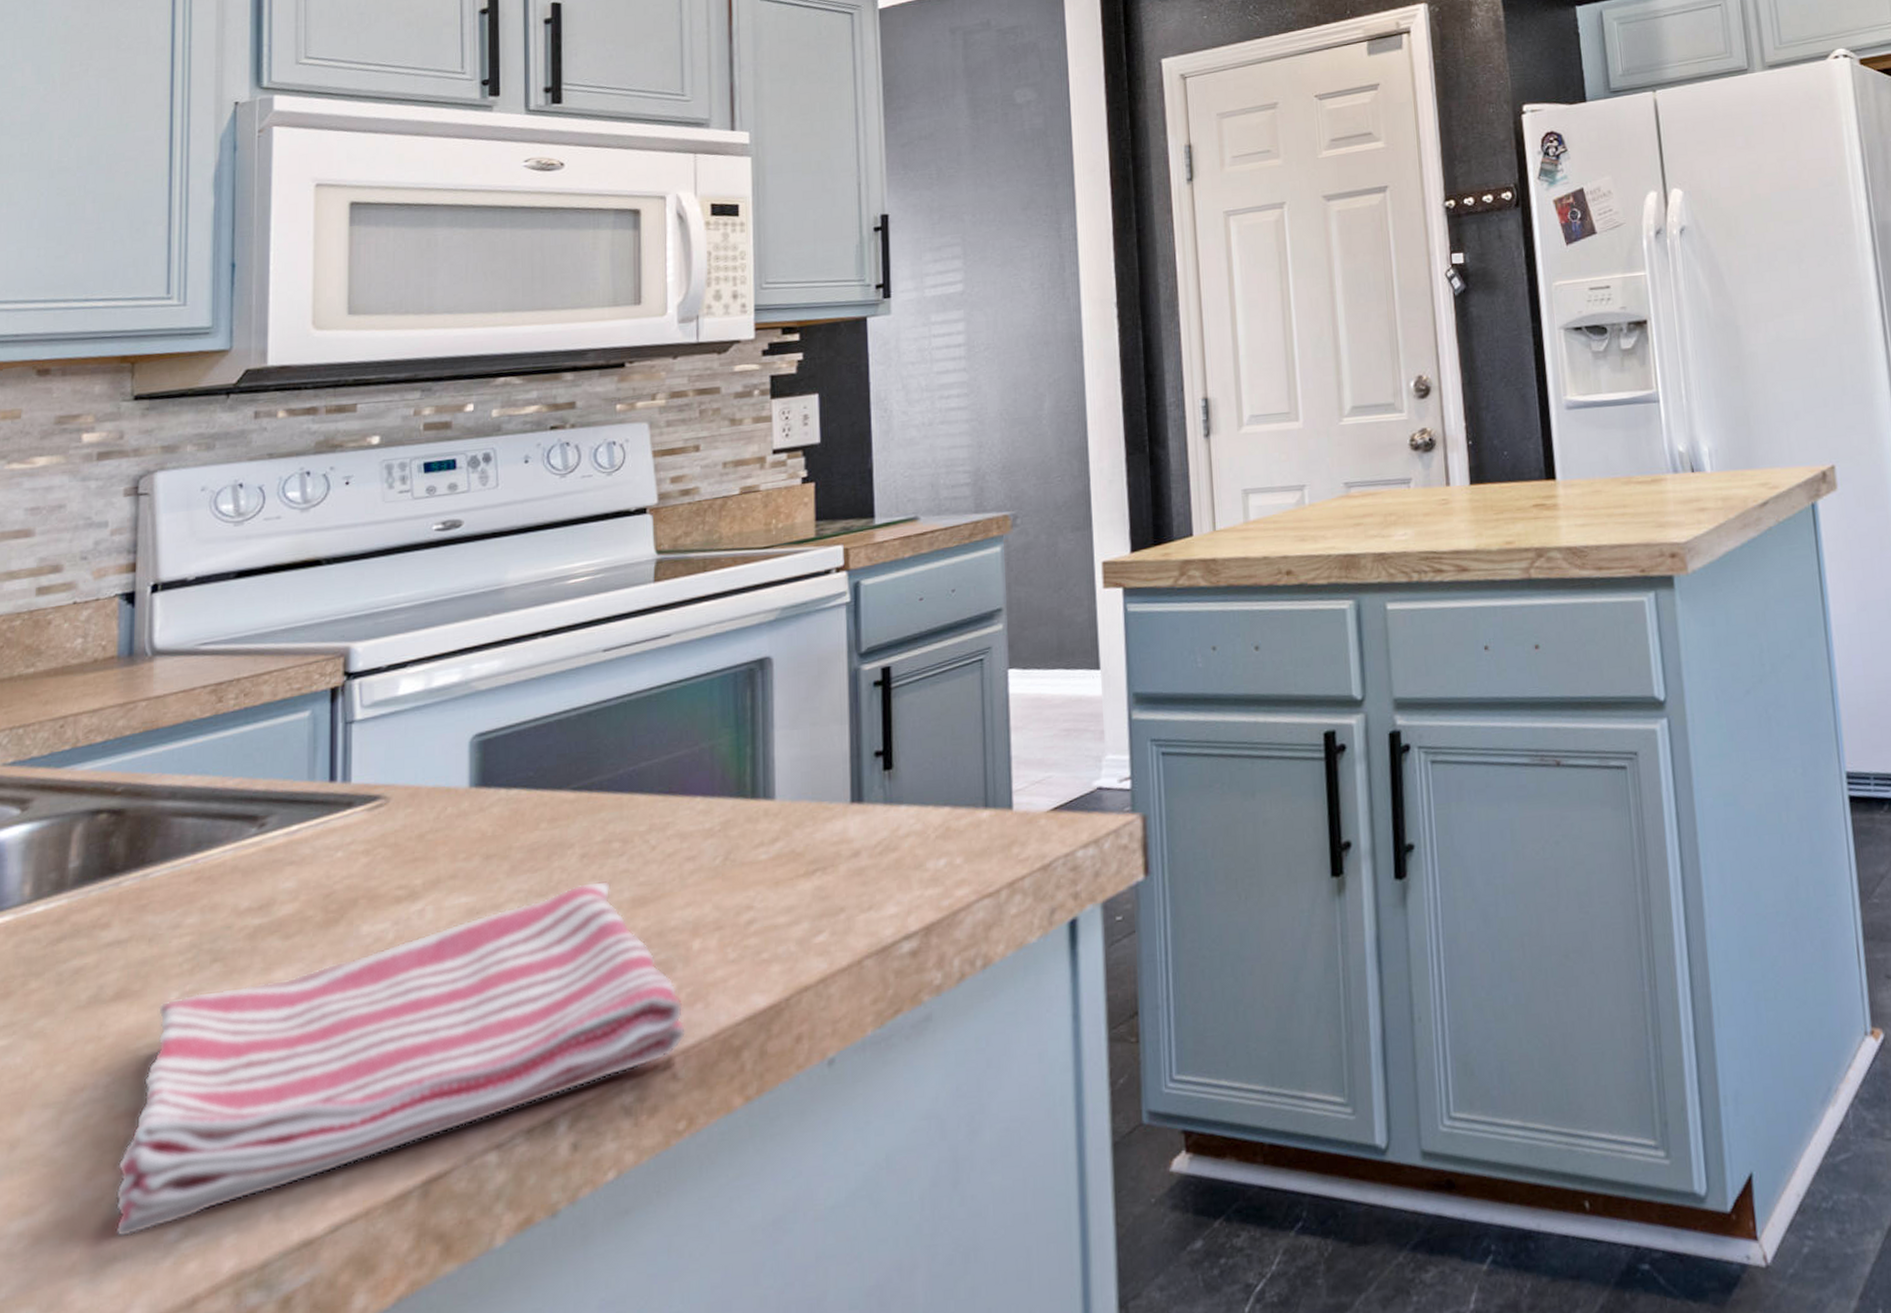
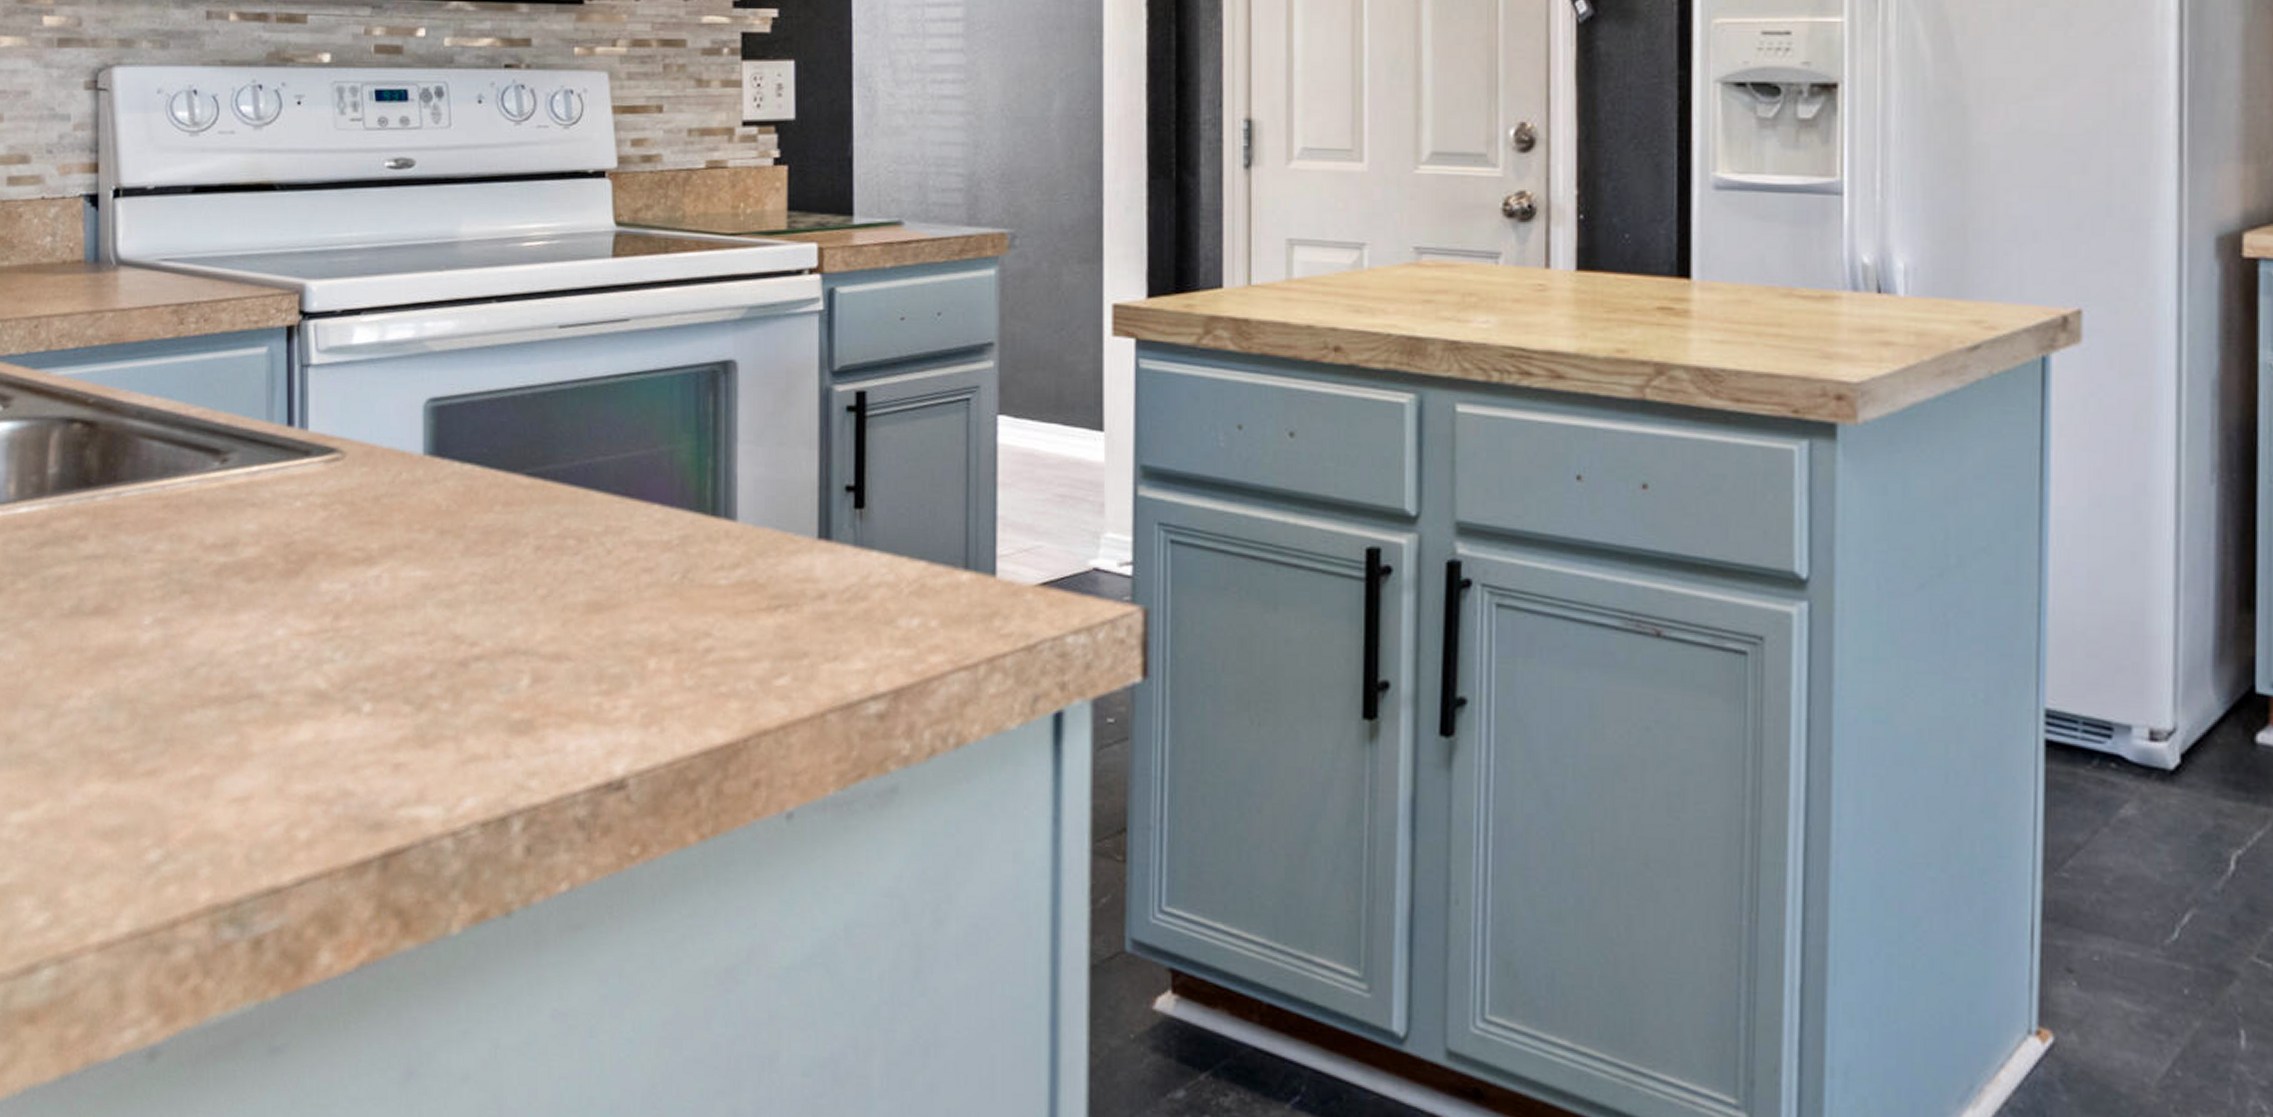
dish towel: present [115,880,687,1238] -> none [101,576,641,849]

